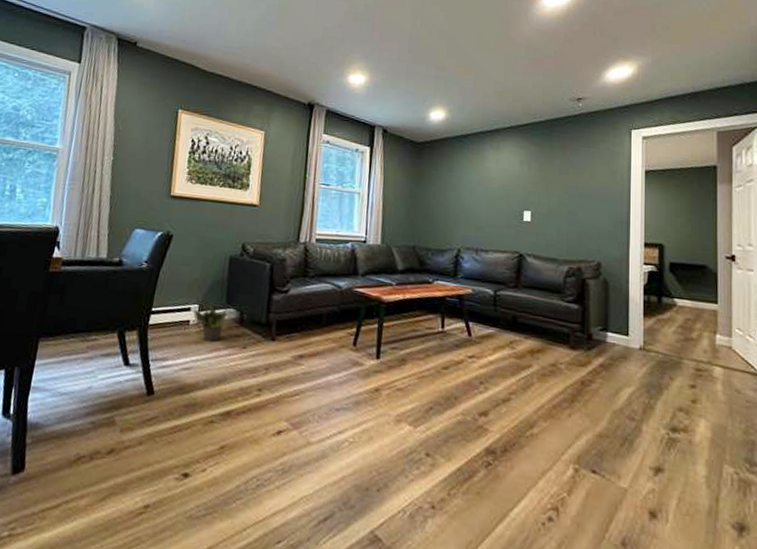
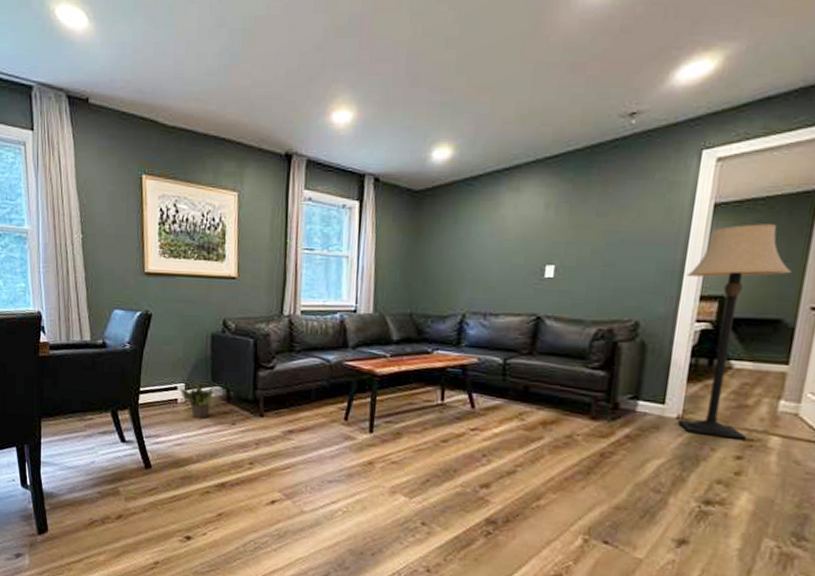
lamp: none [632,188,708,371] -> present [677,224,792,441]

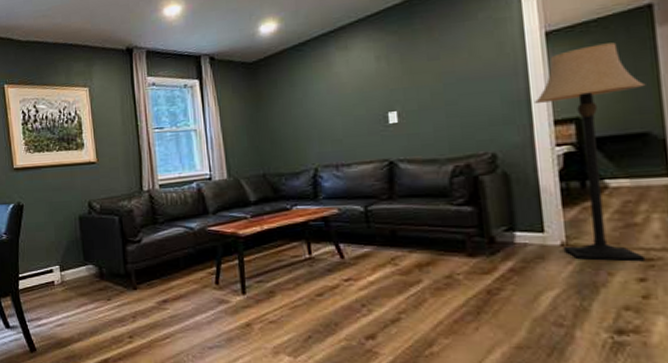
potted plant: present [179,382,215,419] -> none [54,263,88,298]

